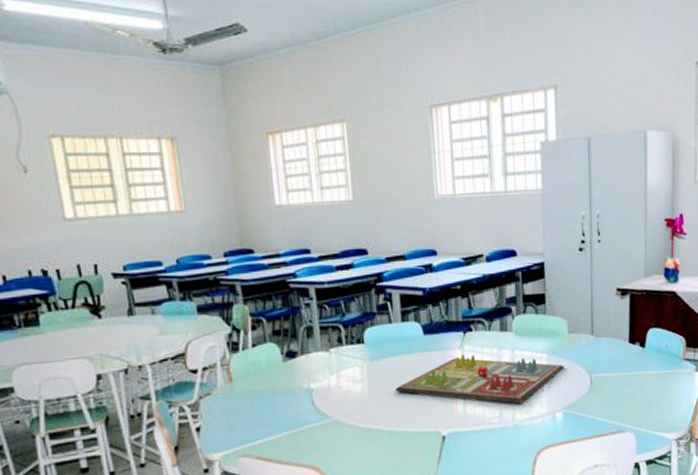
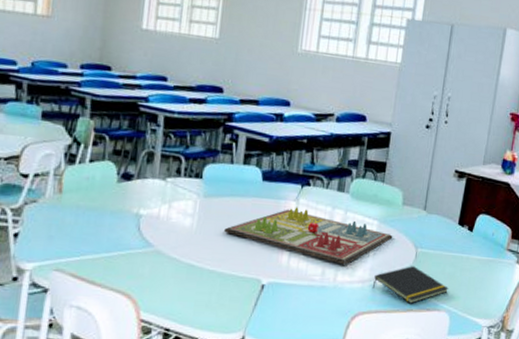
notepad: none [552,392,629,430] -> present [372,266,448,304]

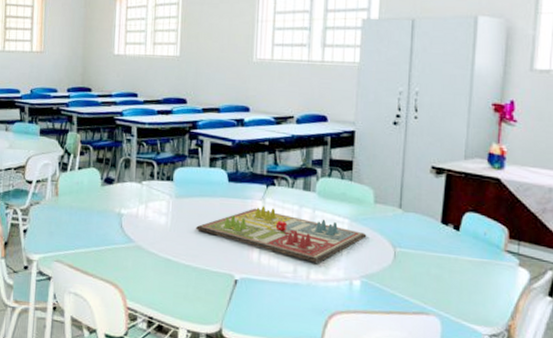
notepad: present [372,266,448,304] -> none [348,266,436,306]

